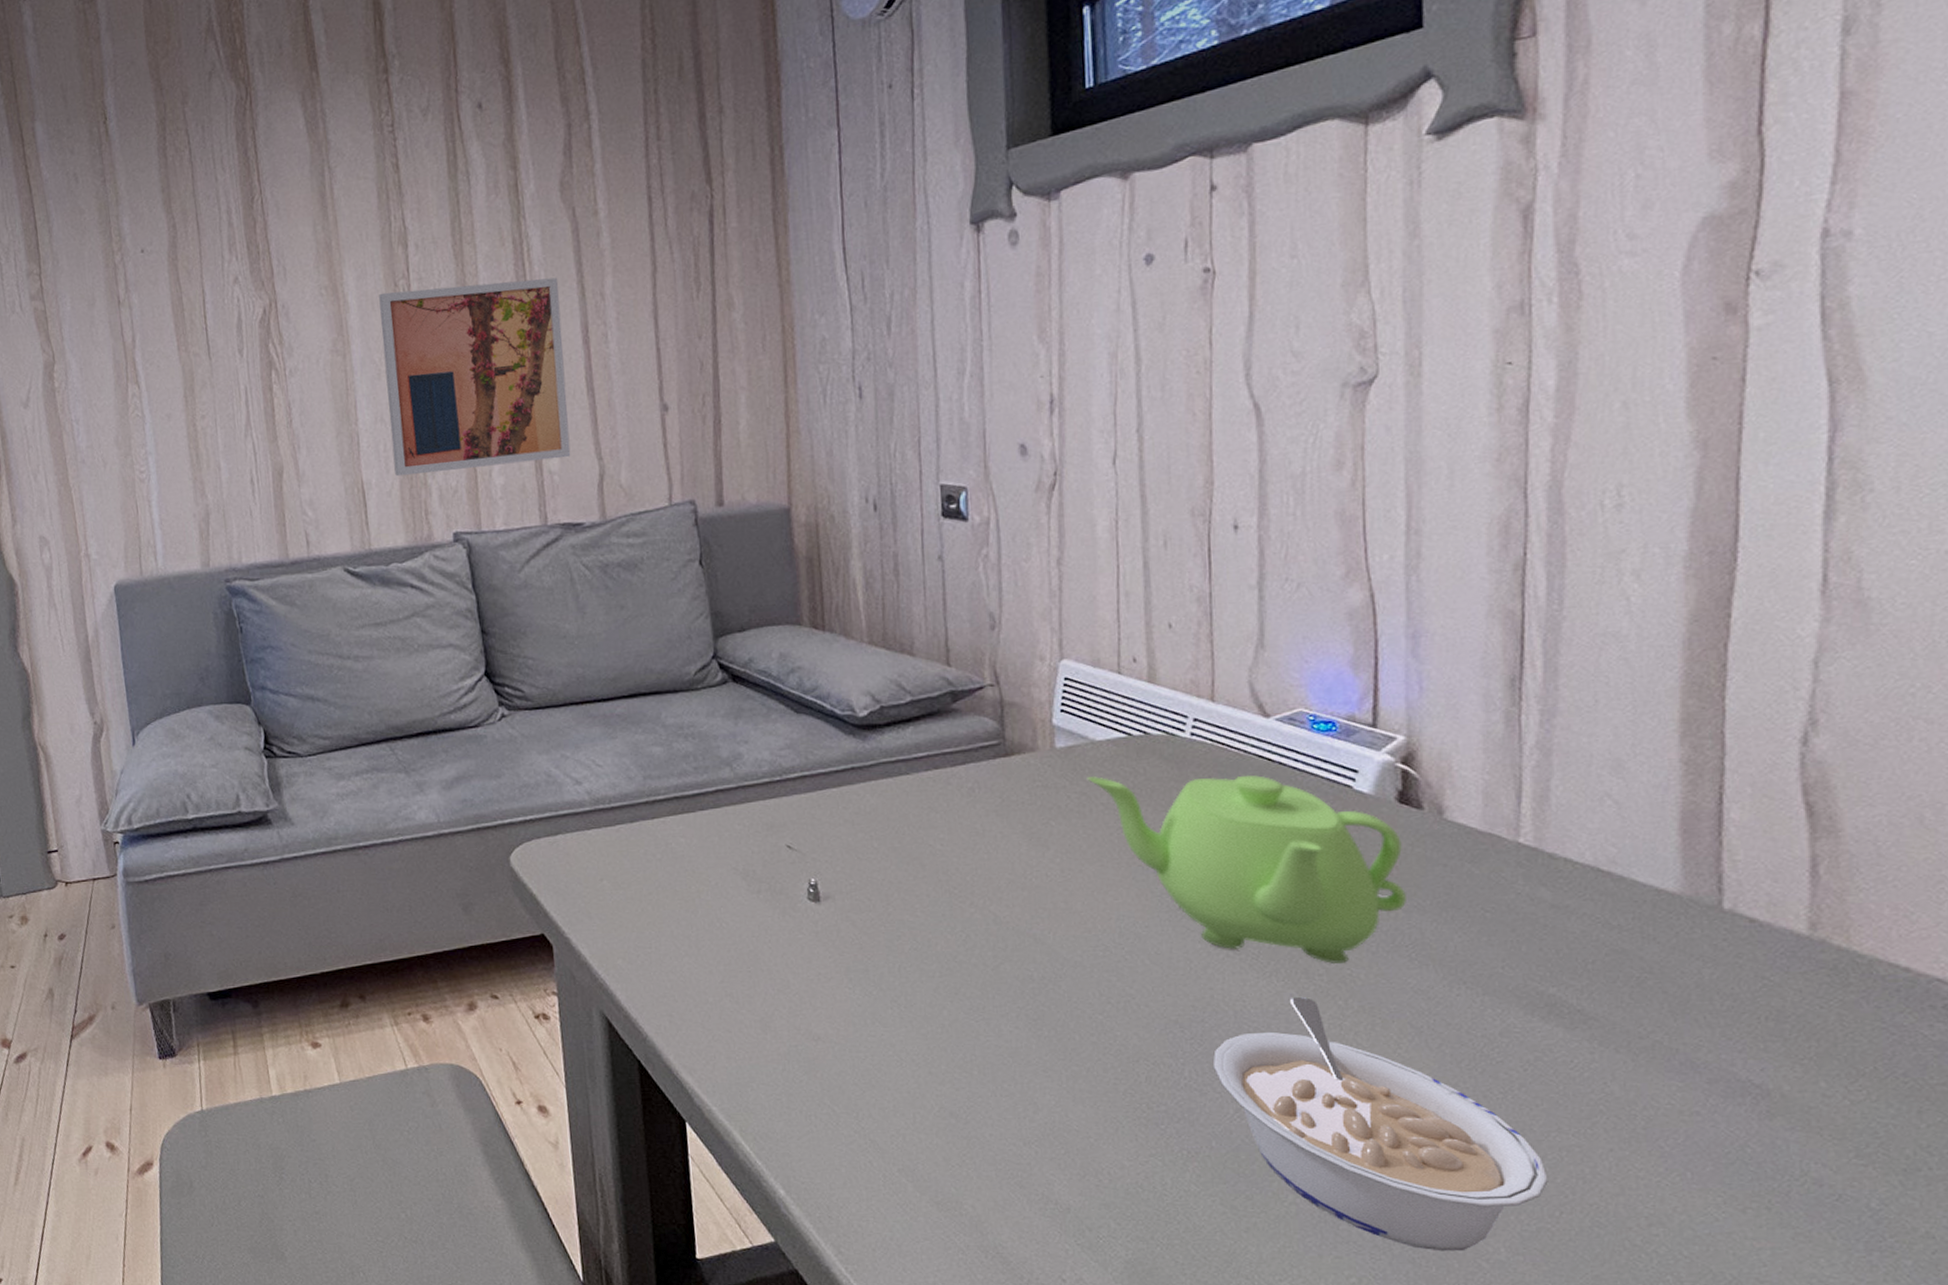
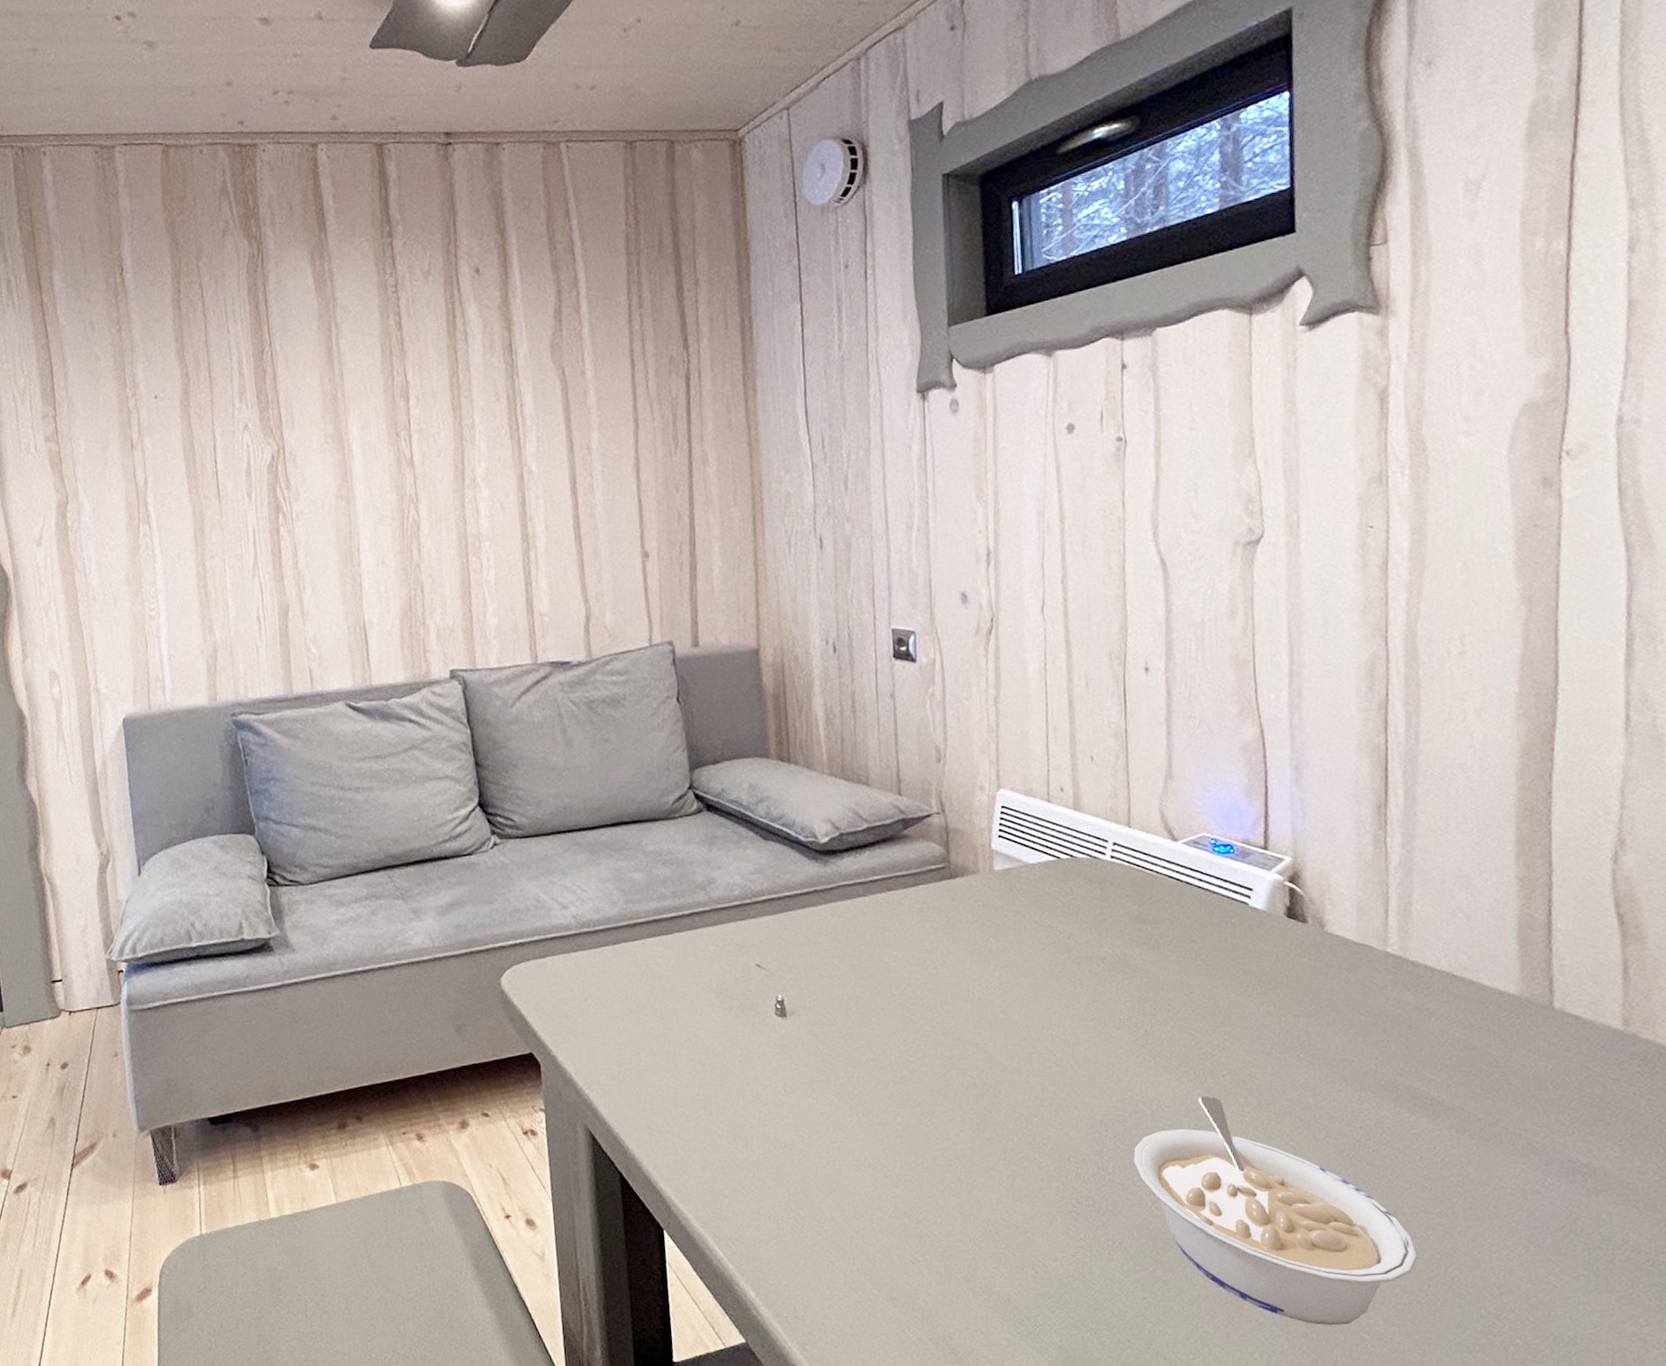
wall art: present [379,277,571,477] -> none [381,432,560,616]
teapot: present [1087,775,1407,965] -> none [1022,893,1296,1066]

